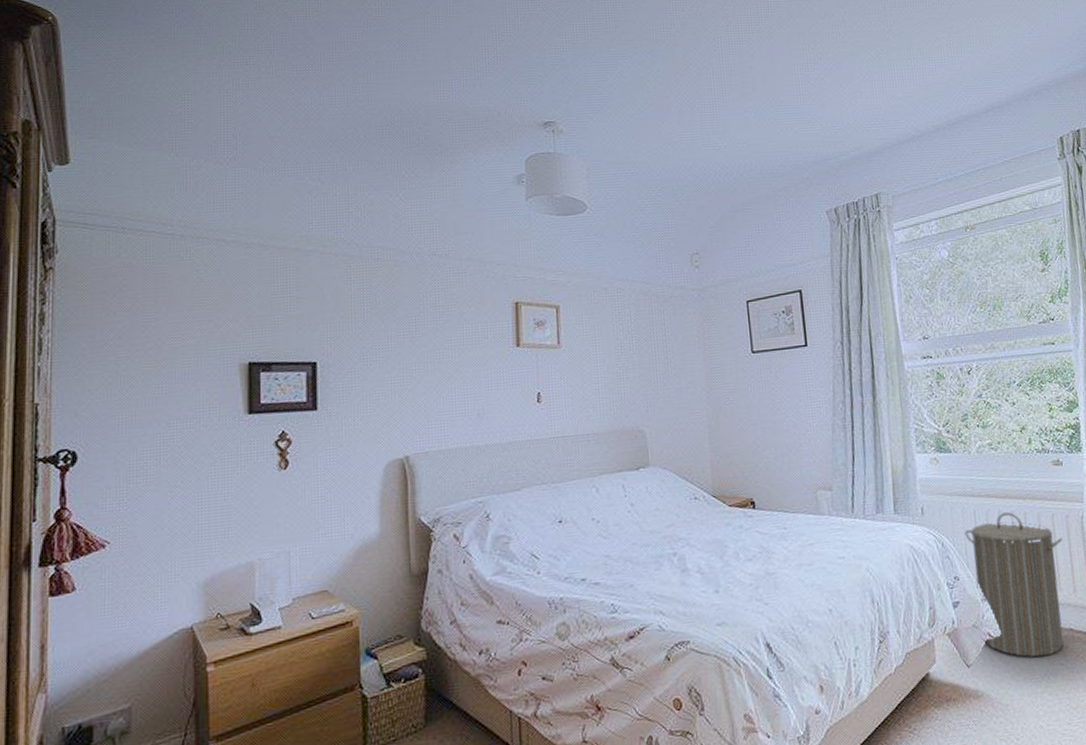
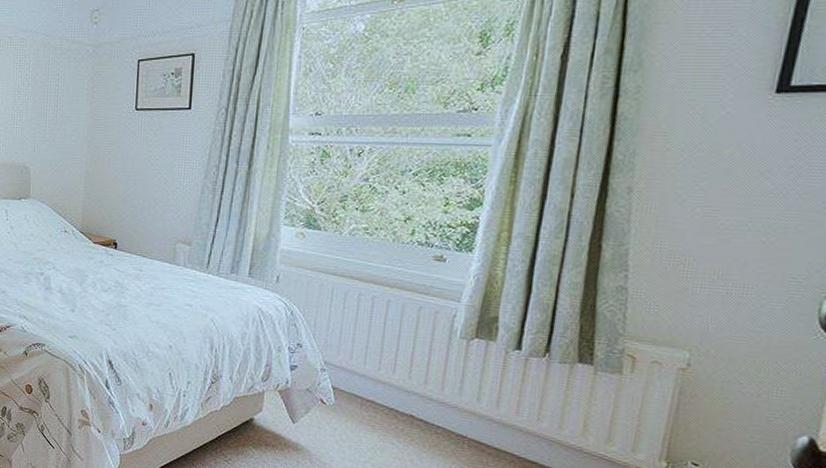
laundry hamper: present [964,512,1064,658] -> none [313,296,425,433]

